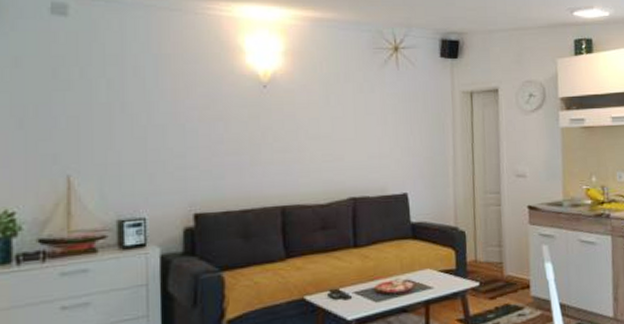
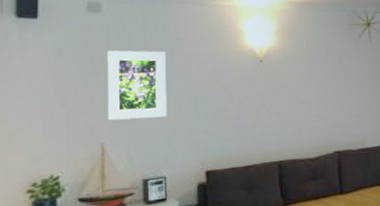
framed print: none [75,63,149,149] -> present [107,50,167,121]

